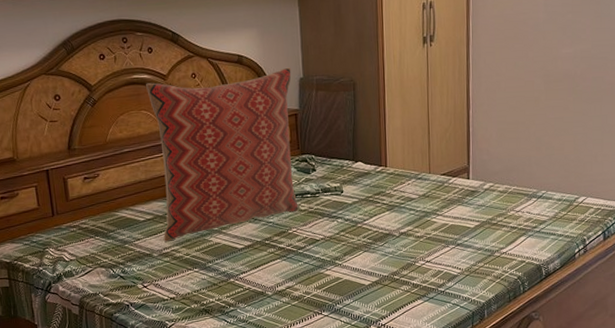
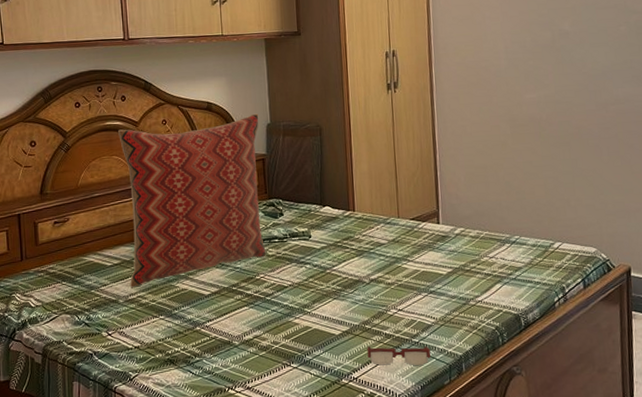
glasses: none [395,295,455,313] -> present [367,346,431,366]

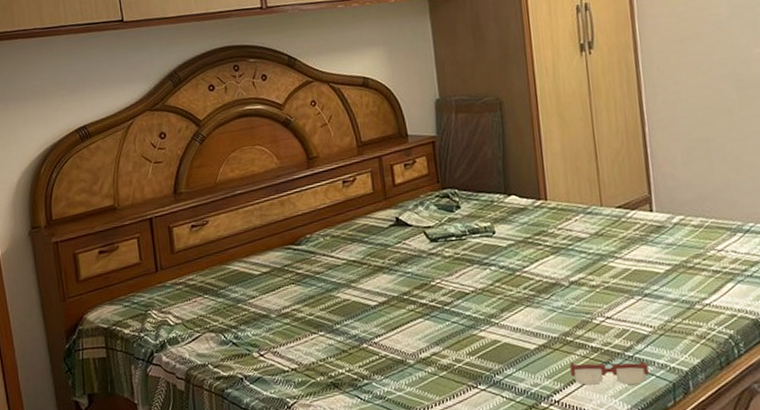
pillow: present [118,113,266,287] -> none [260,87,442,299]

